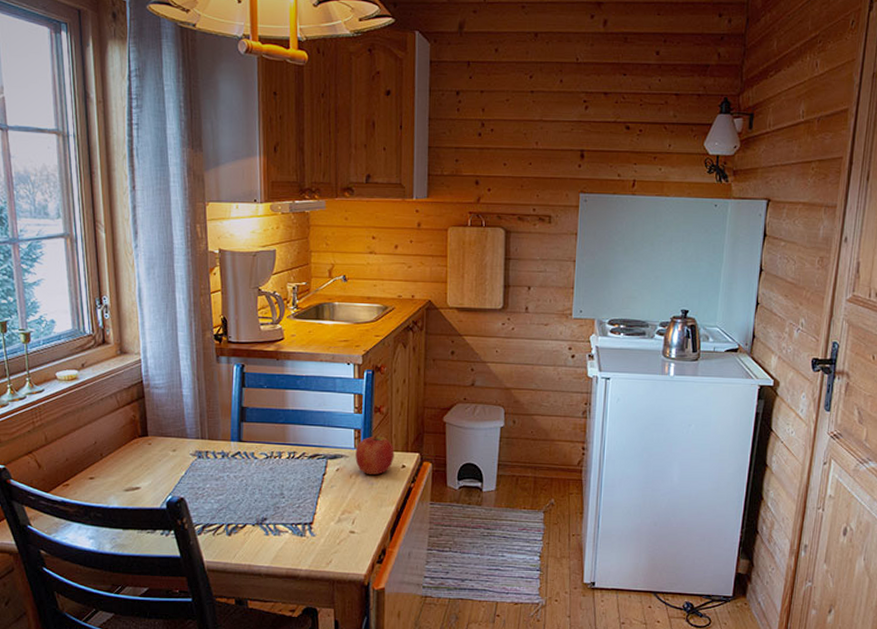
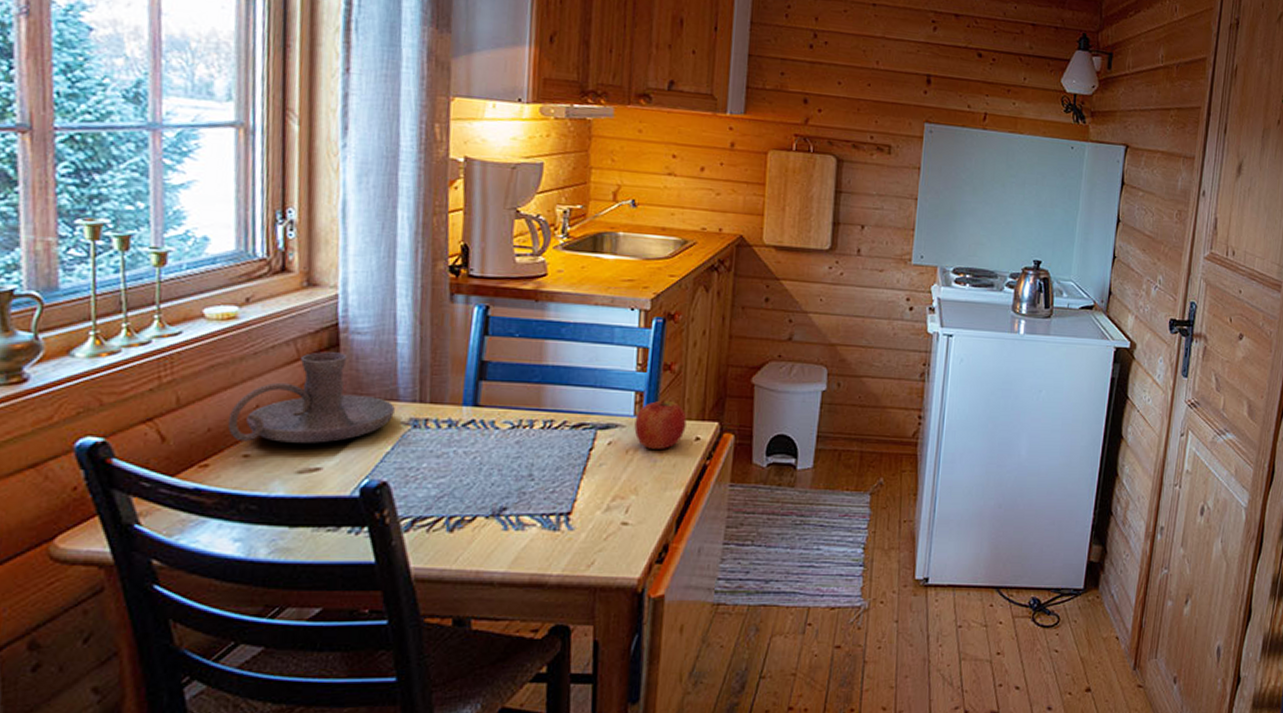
candle holder: none [78,402,185,469] -> present [227,351,395,443]

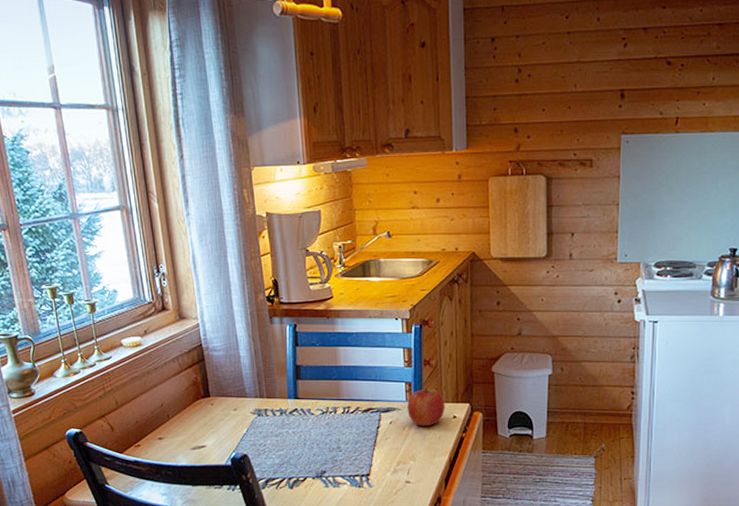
candle holder: present [227,351,395,443] -> none [146,365,245,429]

